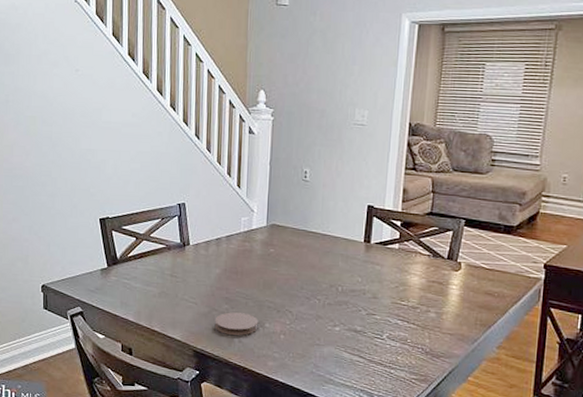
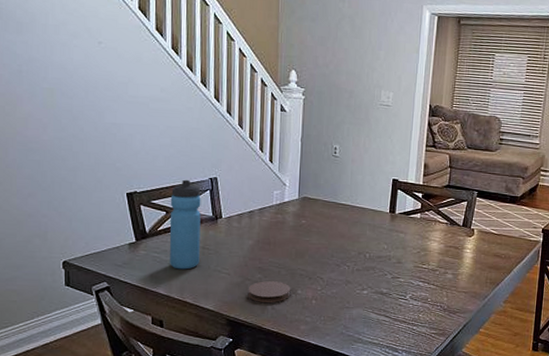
water bottle: none [139,205,170,297] -> present [169,179,201,270]

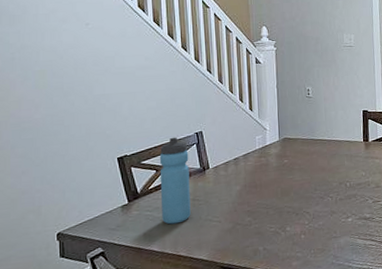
coaster: present [248,281,291,302] -> none [239,221,280,245]

